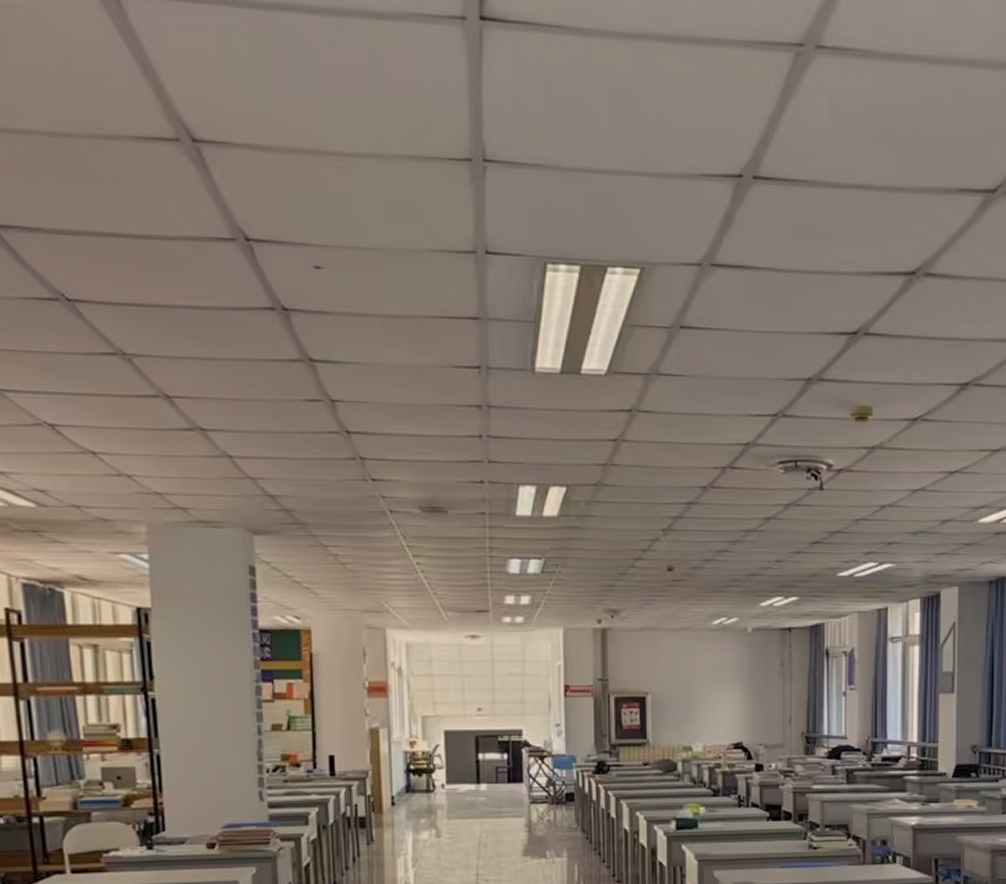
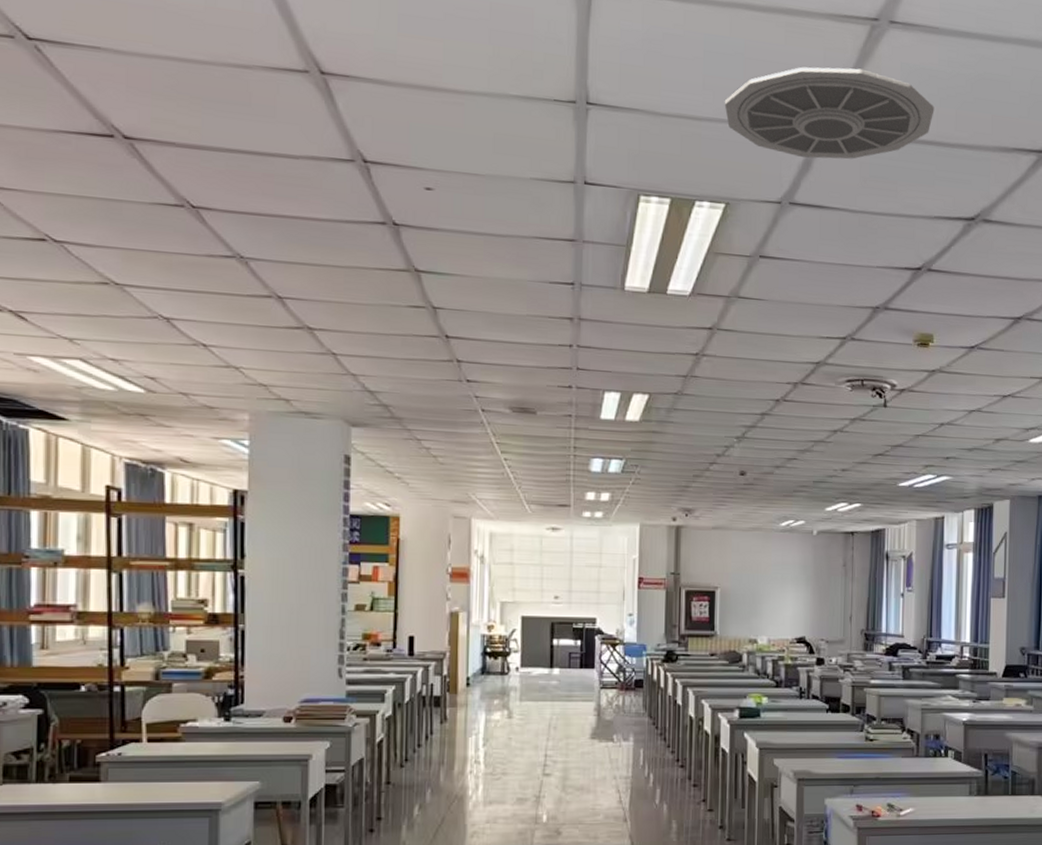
ceiling vent: none [634,104,869,212] -> present [724,67,935,159]

